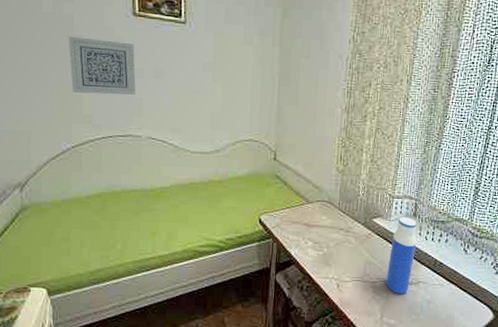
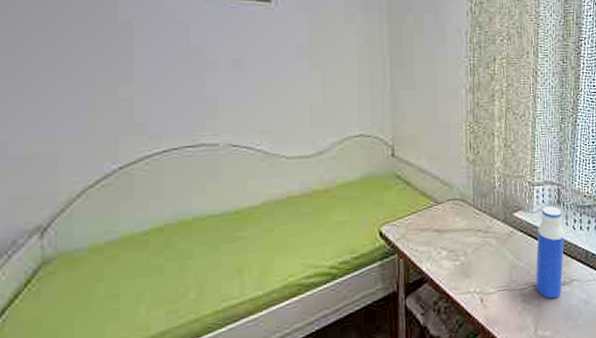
wall art: present [68,36,136,95] -> none [110,24,208,96]

